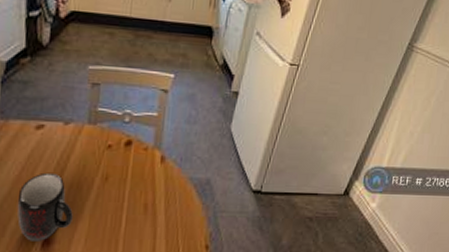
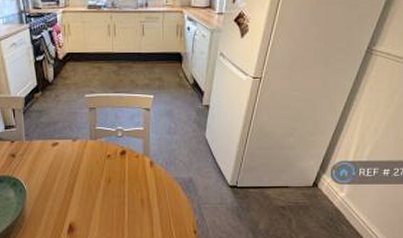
mug: present [17,172,73,241] -> none [46,178,88,229]

